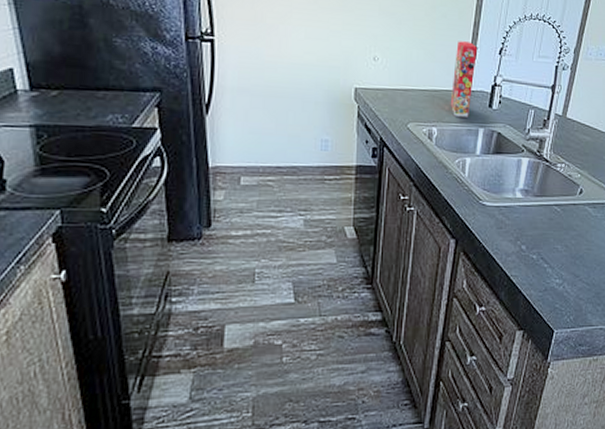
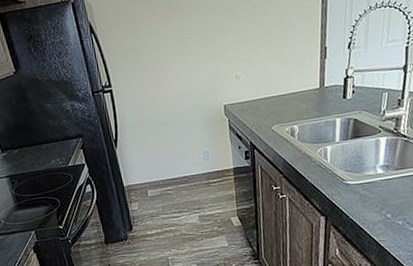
cereal box: present [450,41,477,117] -> none [307,43,327,113]

